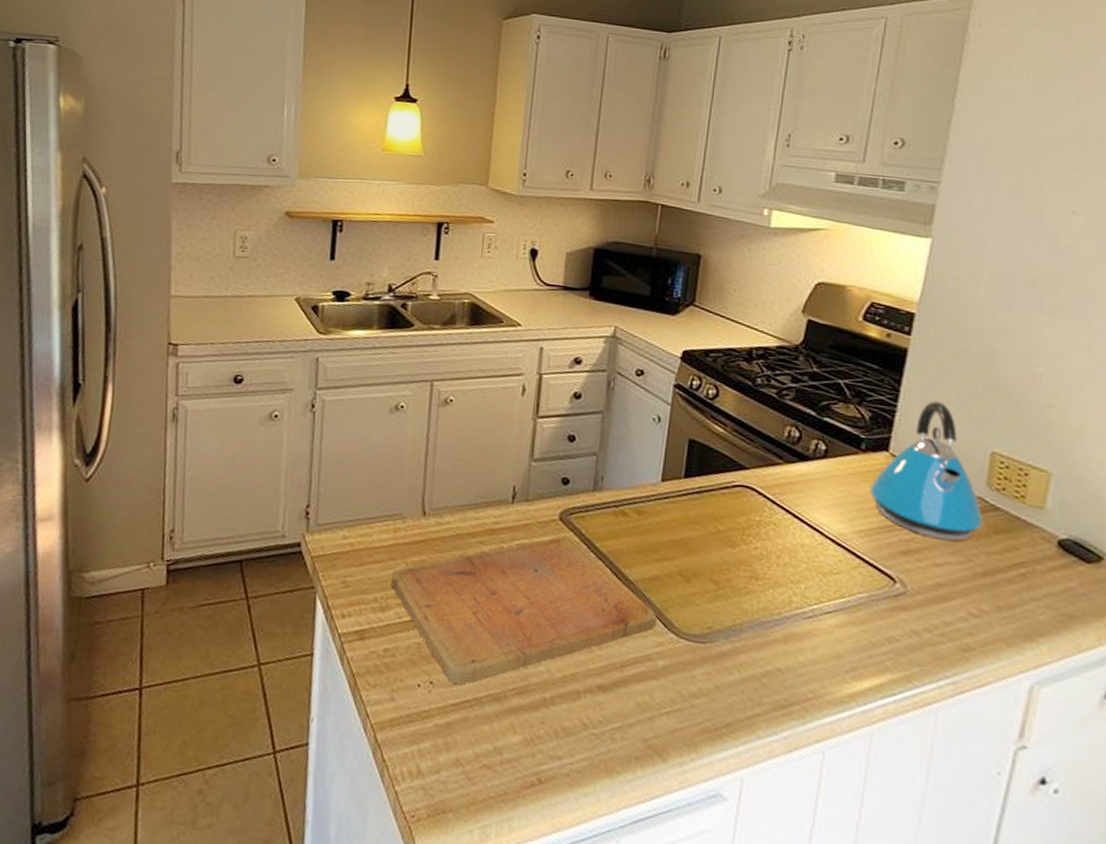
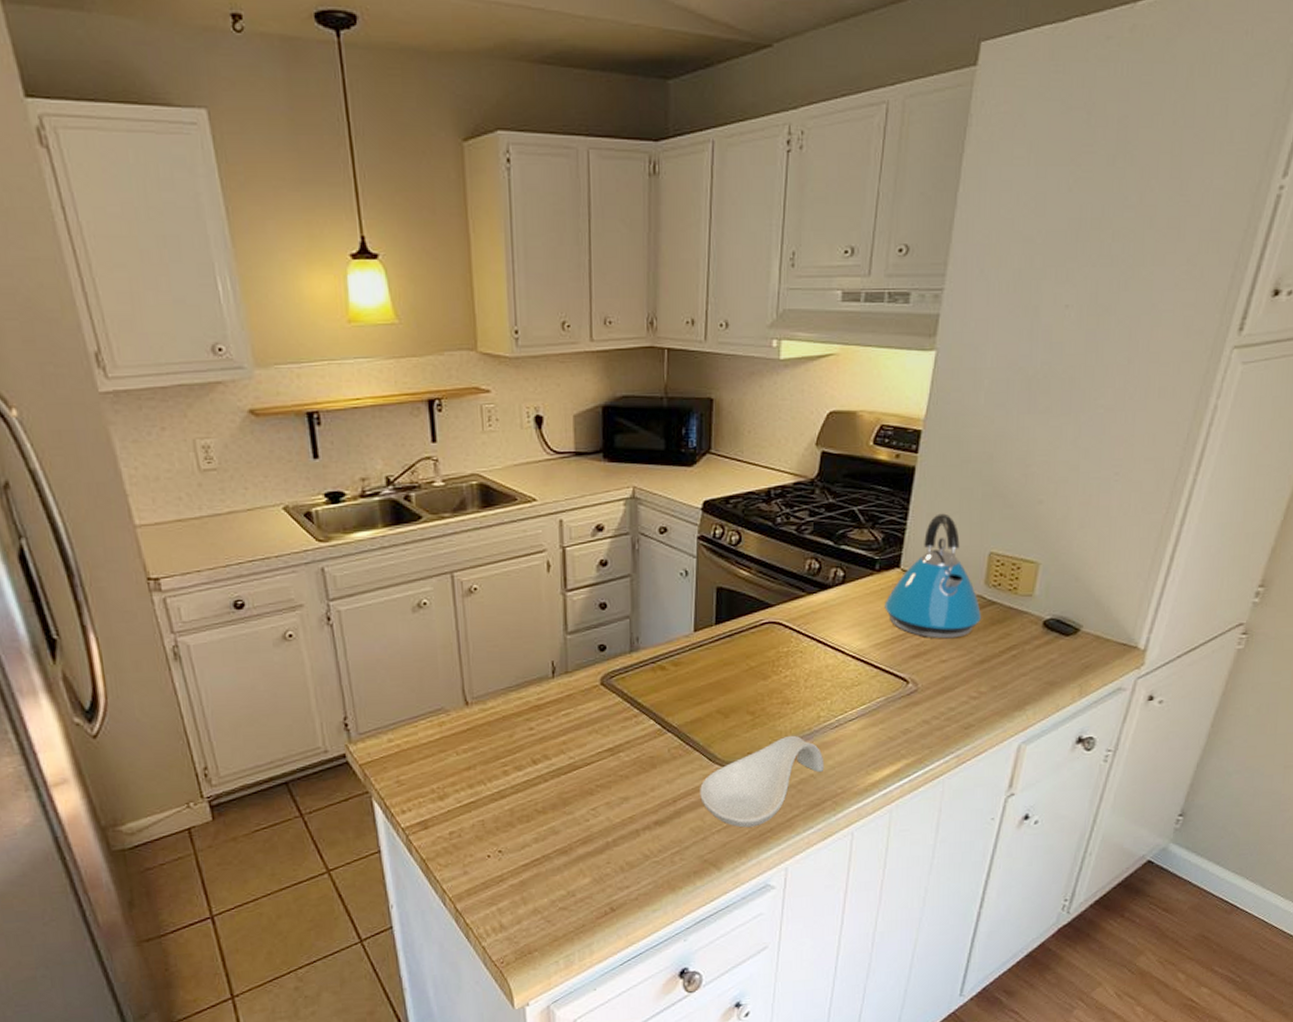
cutting board: present [391,535,658,685] -> none [444,698,702,849]
spoon rest: none [651,616,795,718] -> present [700,735,825,828]

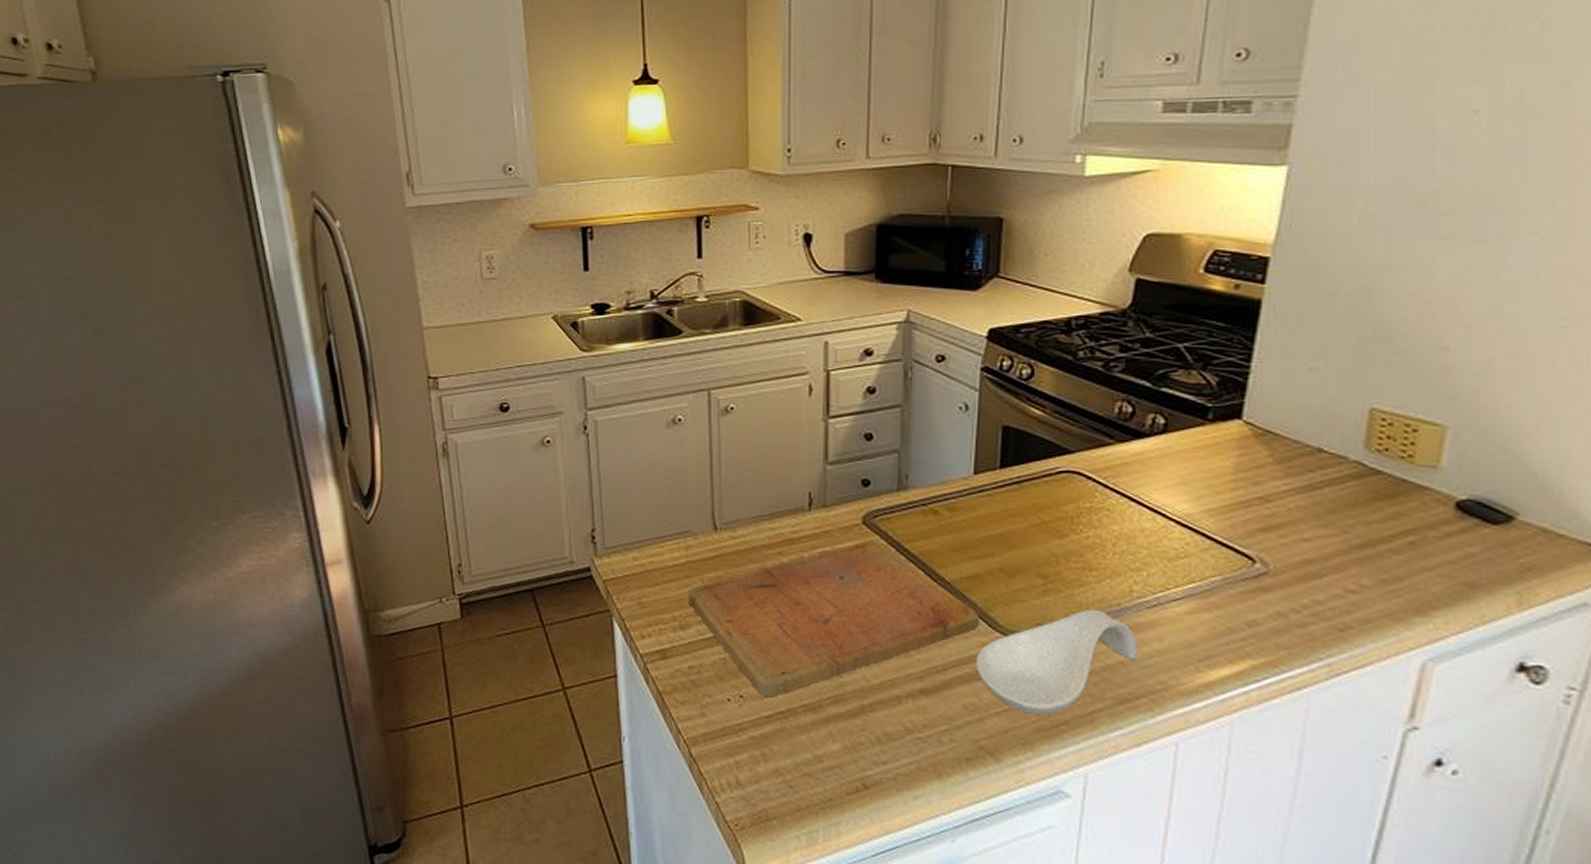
cutting board: none [444,698,702,849] -> present [688,539,980,697]
kettle: present [884,513,981,639] -> none [1221,357,1360,512]

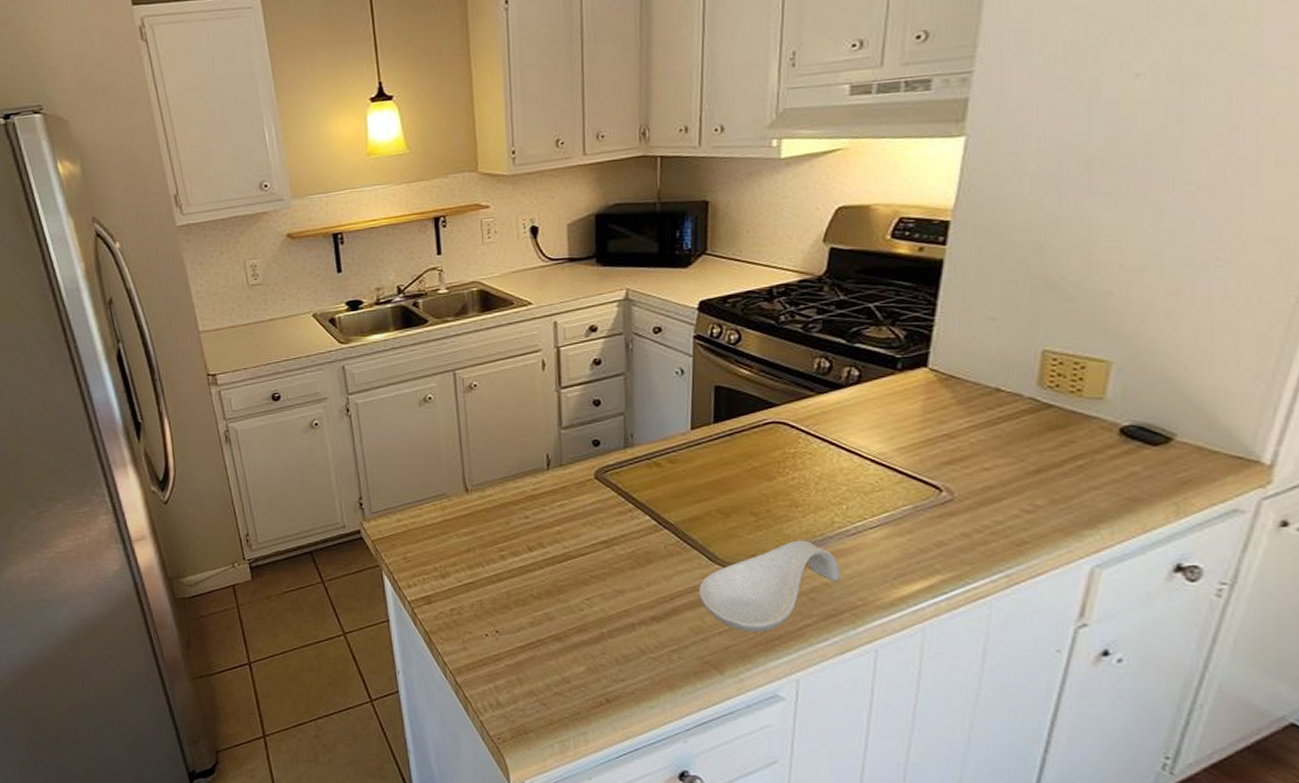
cutting board: present [688,539,980,697] -> none [446,492,701,631]

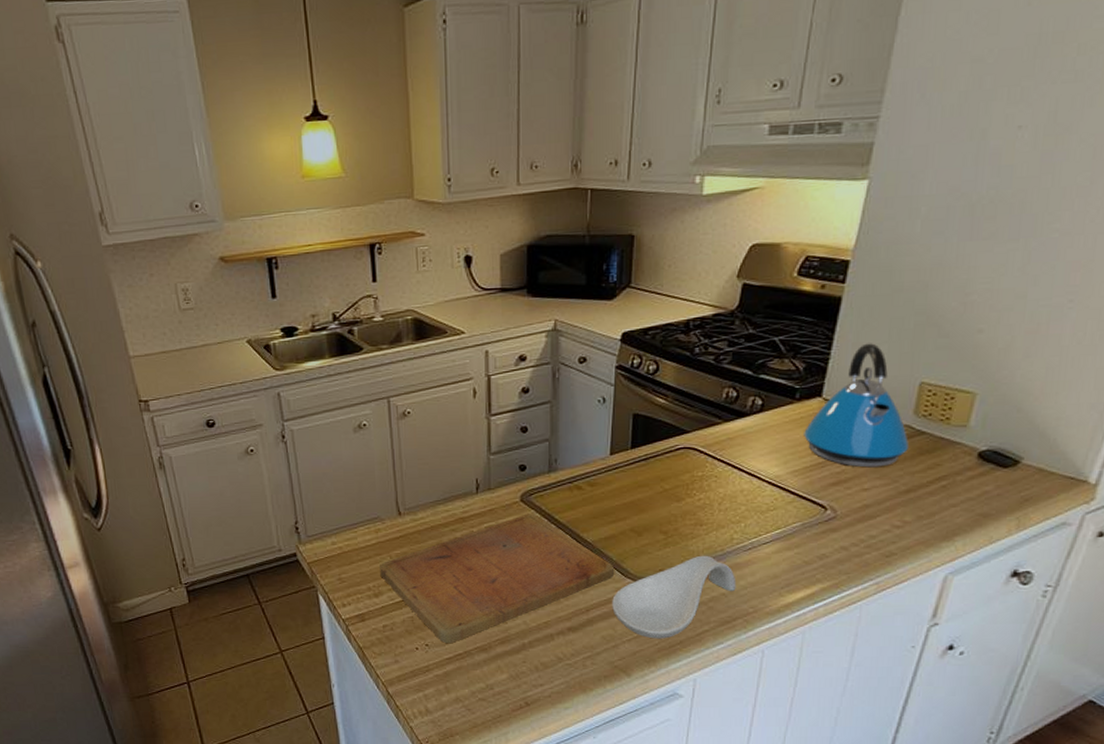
cutting board: none [446,492,701,631] -> present [380,513,615,644]
kettle: none [909,308,1034,445] -> present [804,343,909,468]

